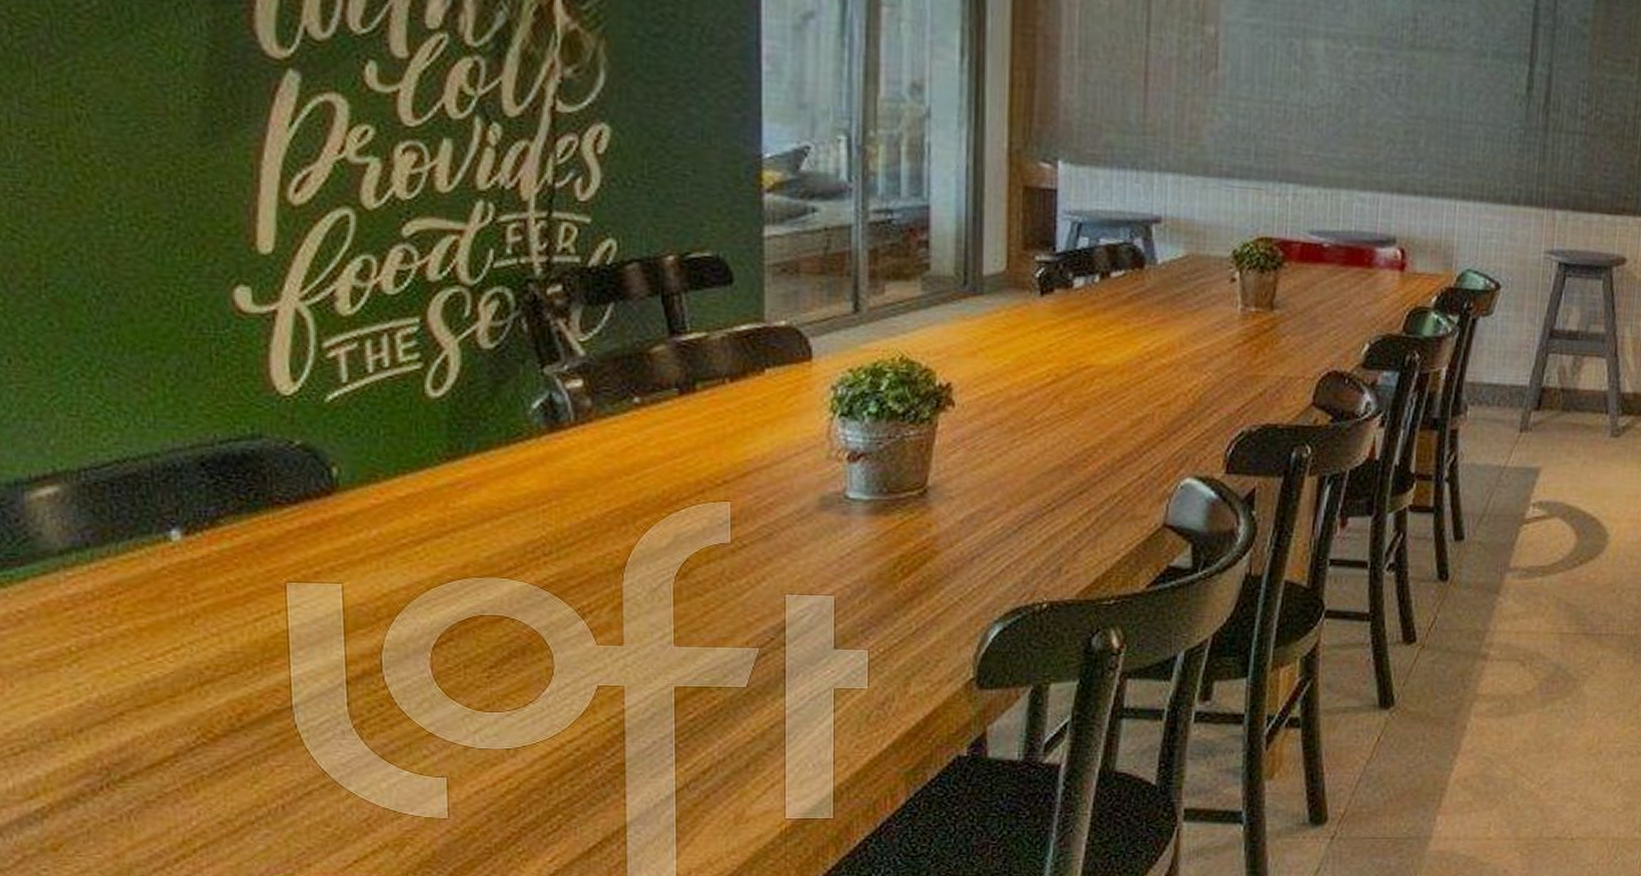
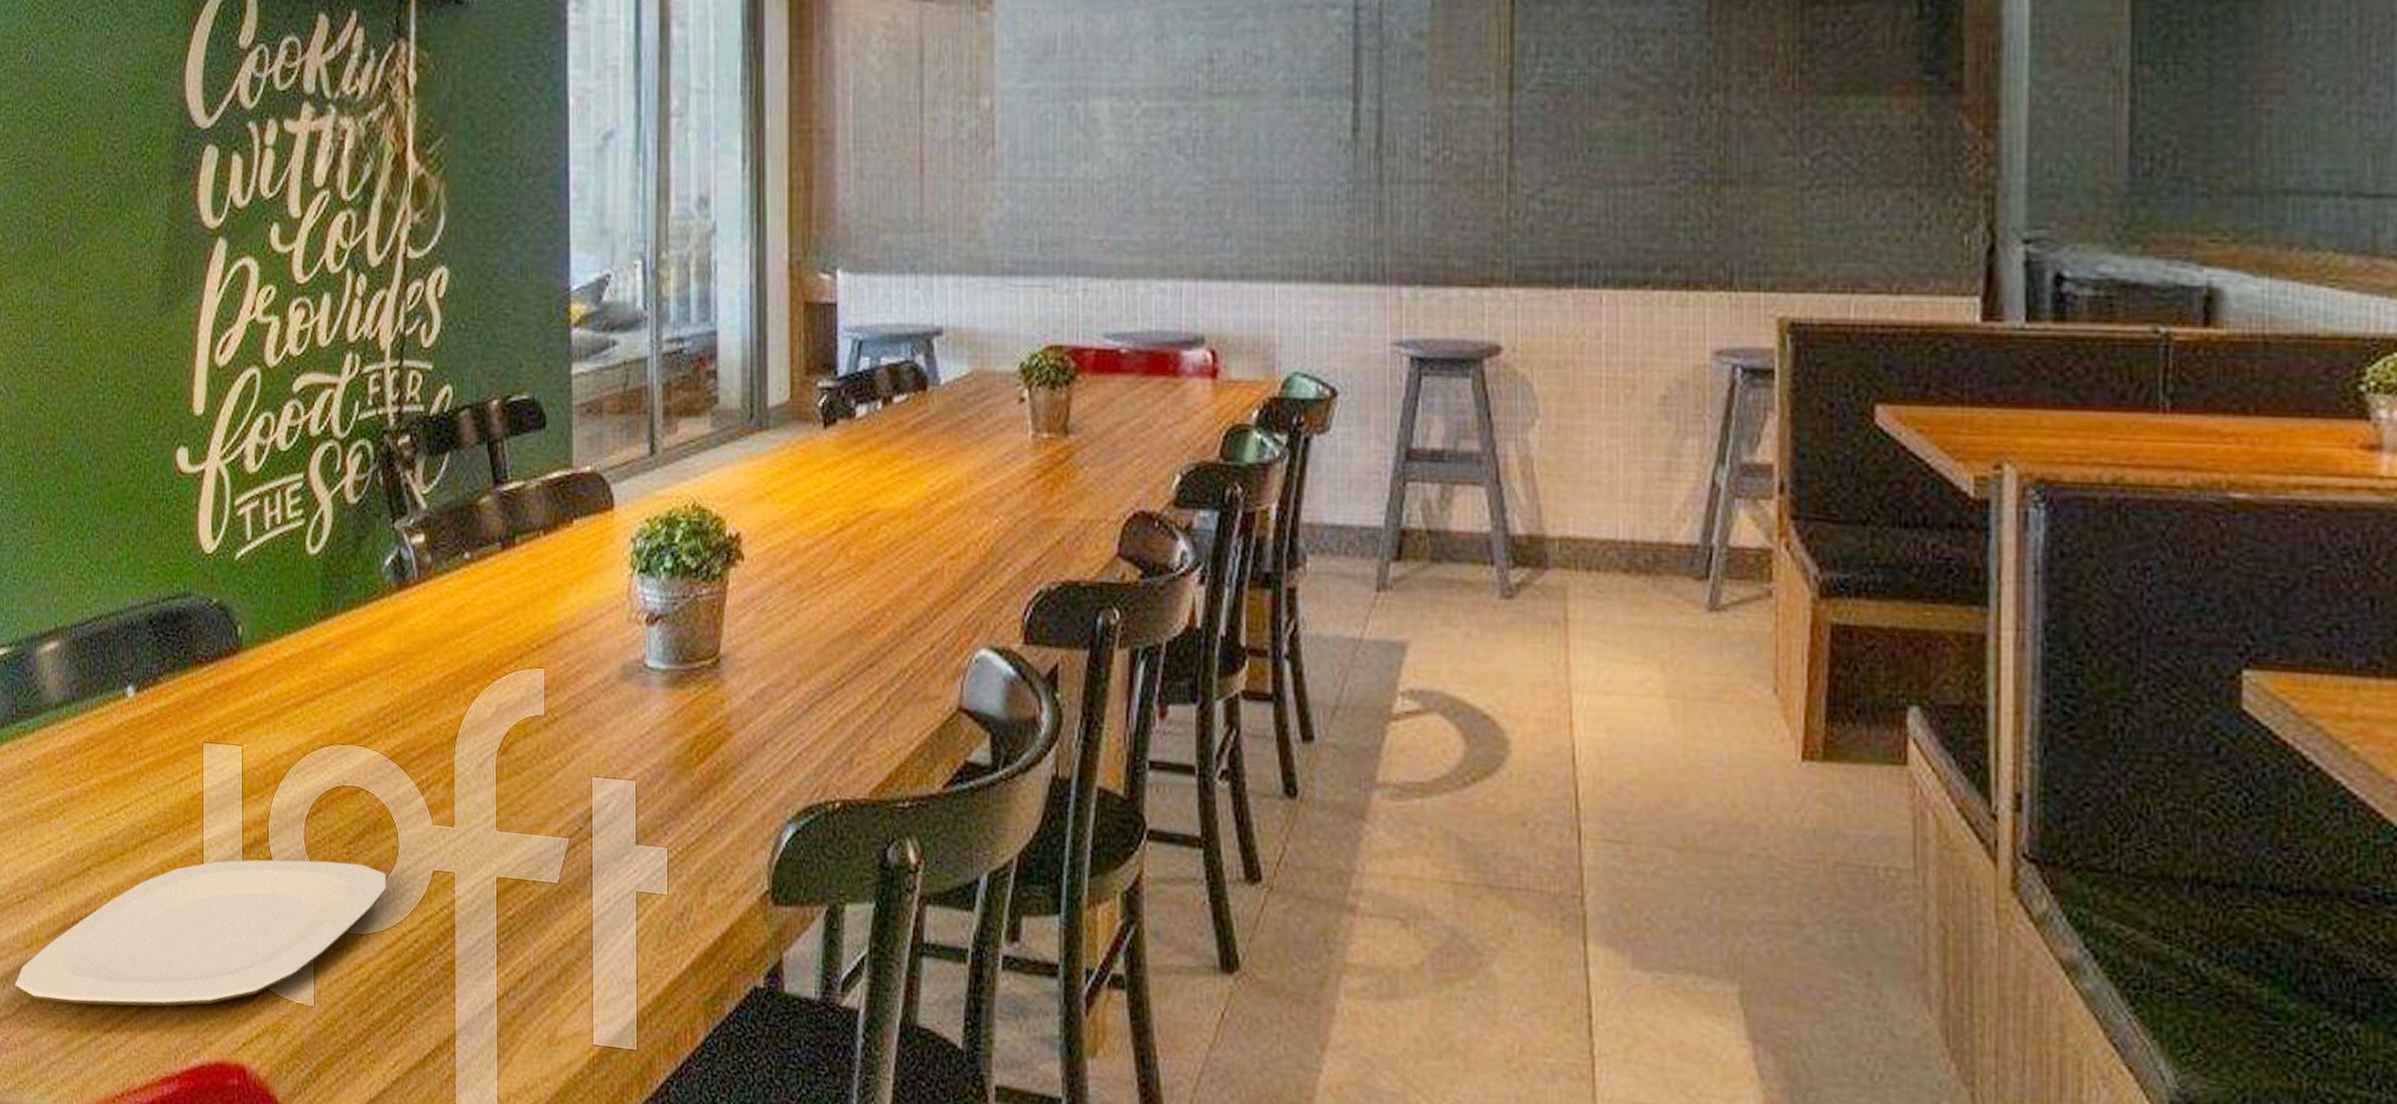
plate: none [13,685,539,849] -> present [15,859,386,1006]

